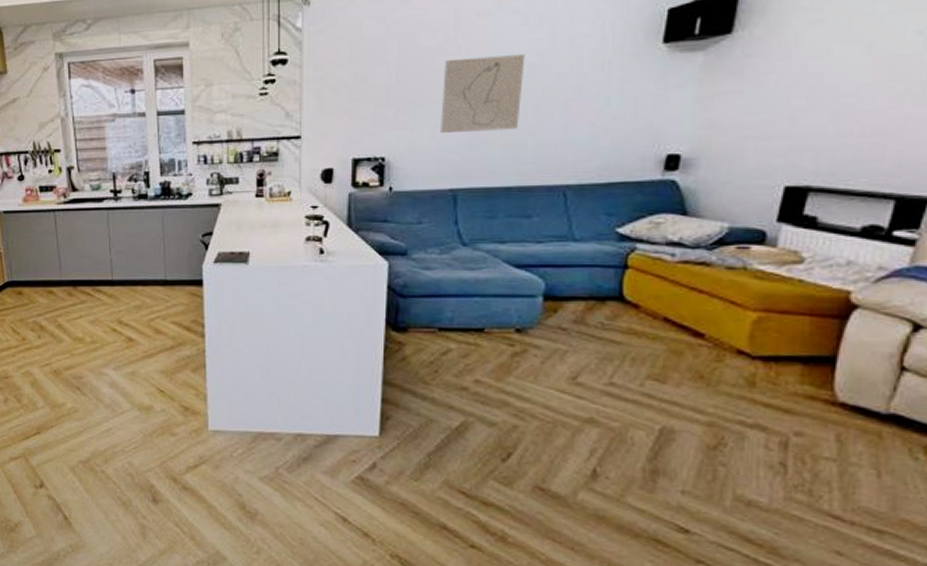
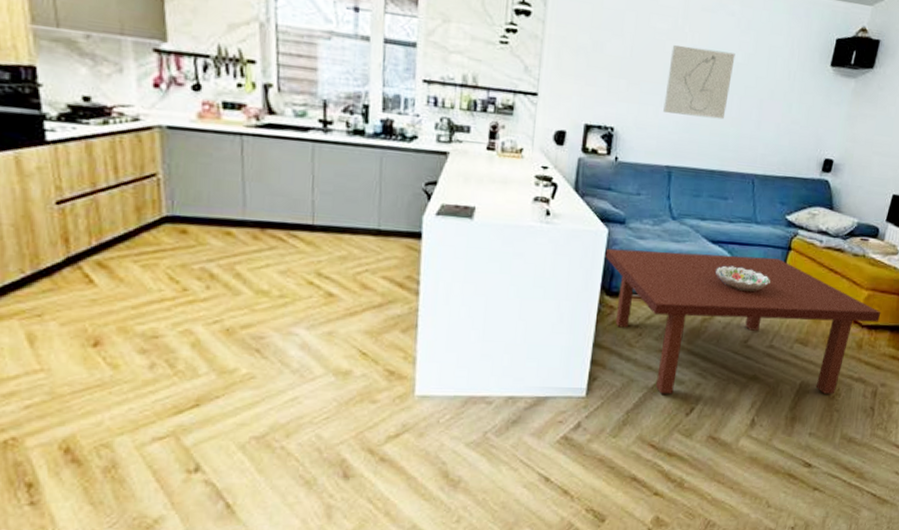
coffee table: none [387,280,783,444] -> present [605,248,881,394]
decorative bowl: none [525,292,602,320] -> present [716,265,771,291]

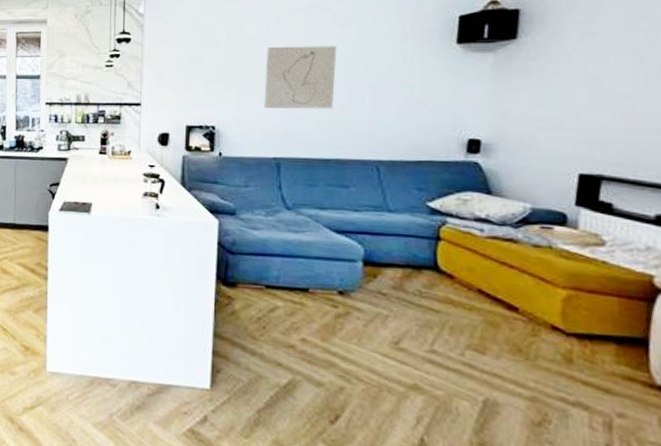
coffee table: present [605,248,881,394] -> none [218,238,595,420]
decorative bowl: present [716,265,771,291] -> none [346,257,418,286]

